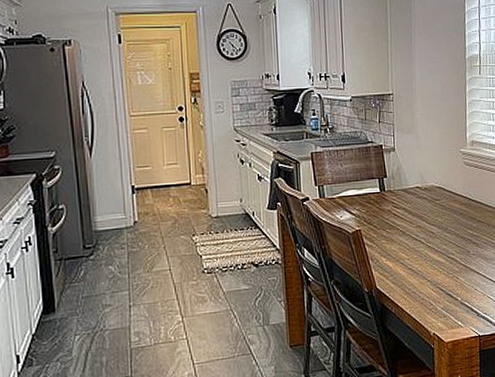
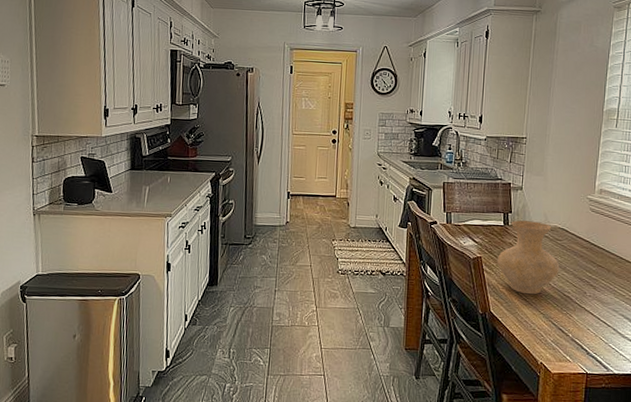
vase: none [378,183,441,263] -> present [497,220,560,295]

